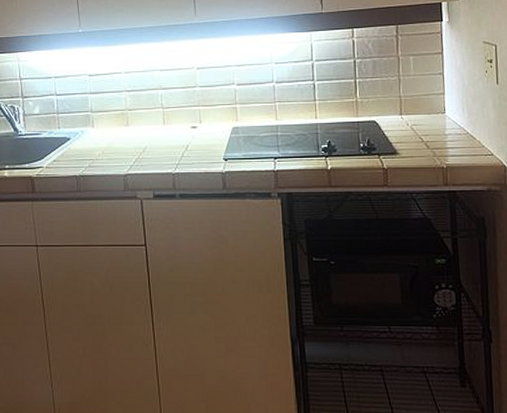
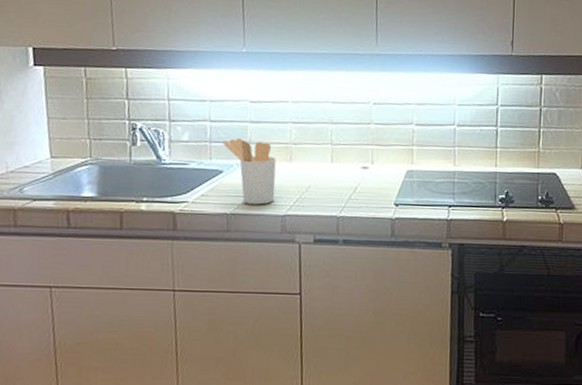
utensil holder: none [68,109,116,166] -> present [223,138,277,205]

